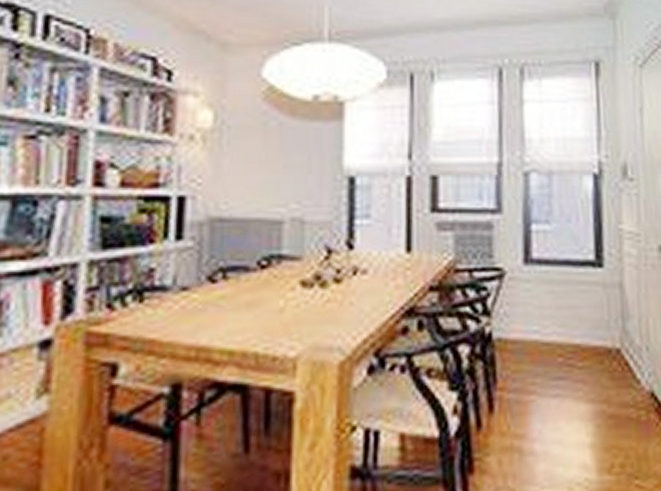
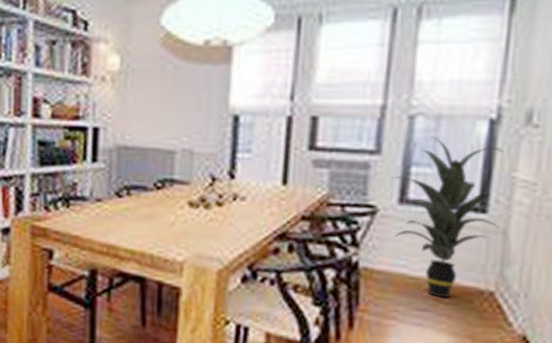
indoor plant: none [515,192,616,363] -> present [392,136,505,299]

